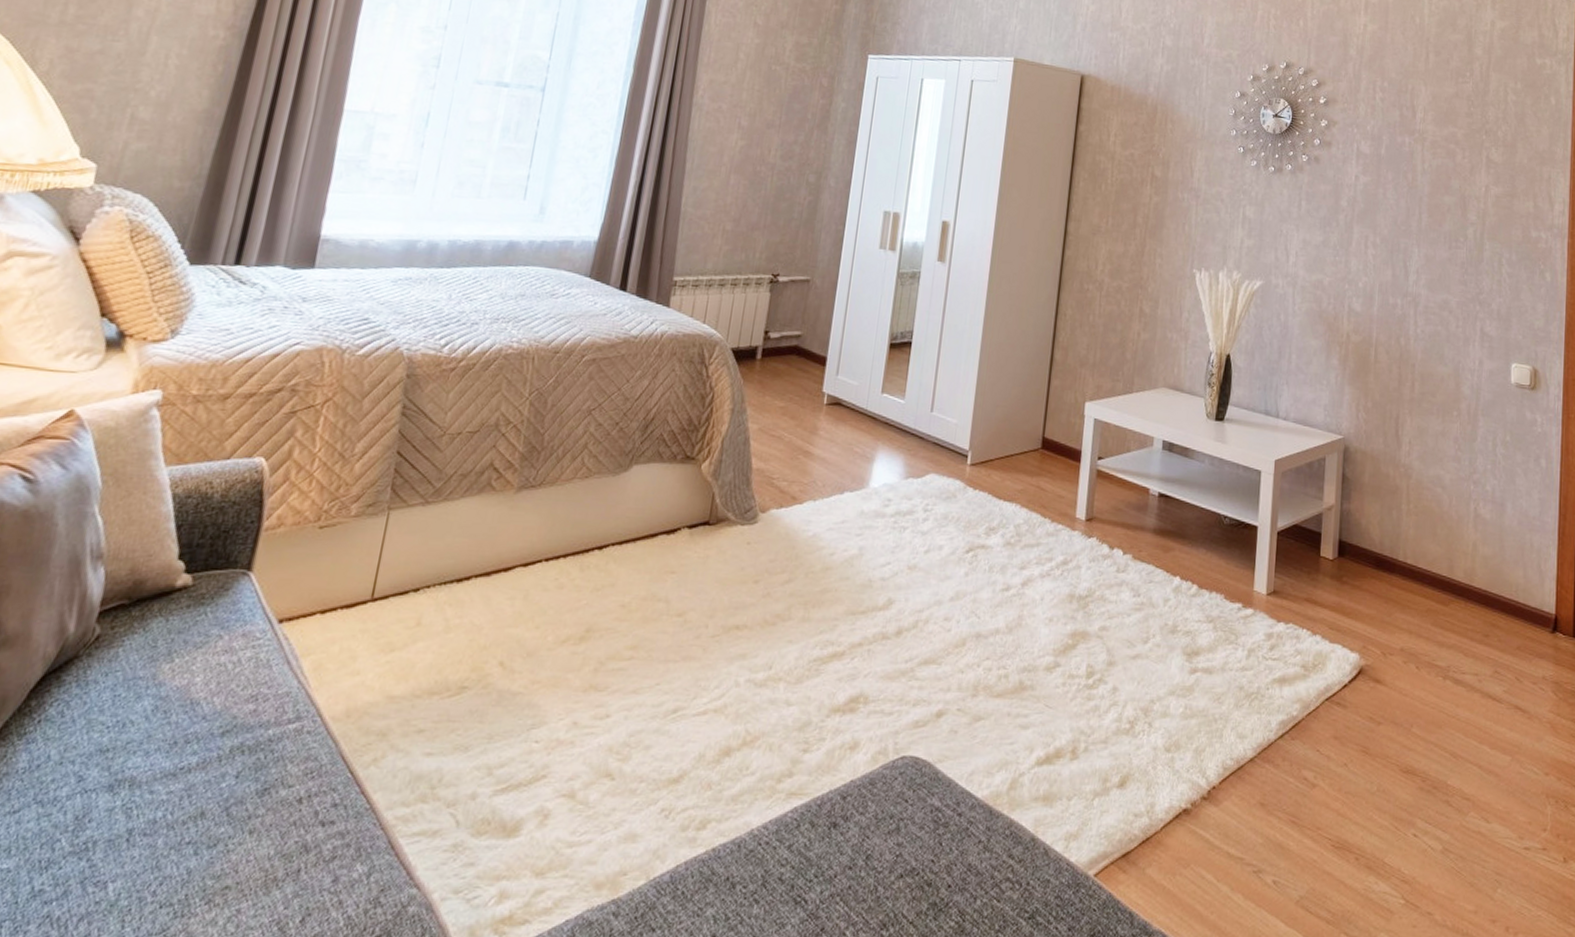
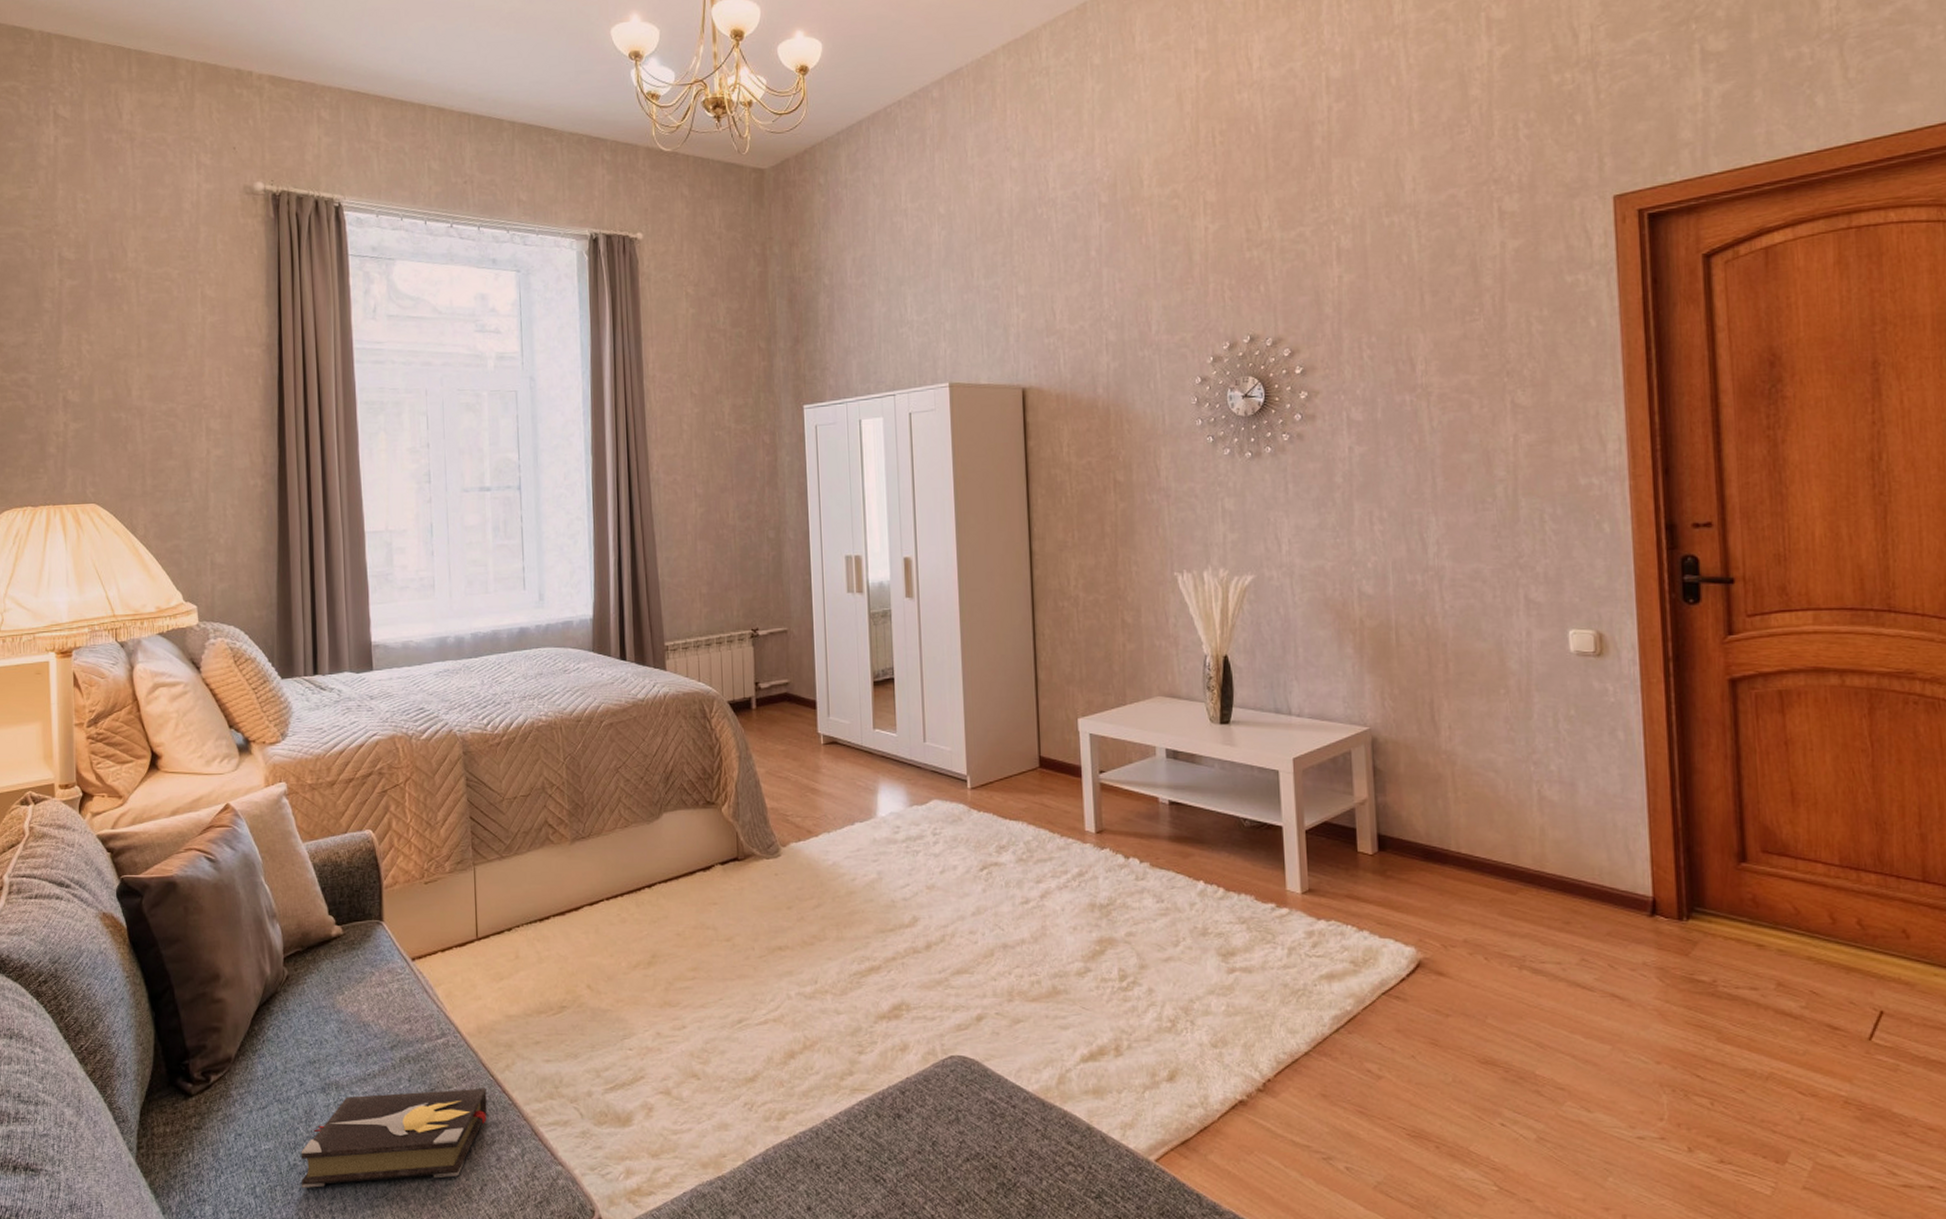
hardback book: none [42,787,340,925] -> present [301,1088,487,1189]

